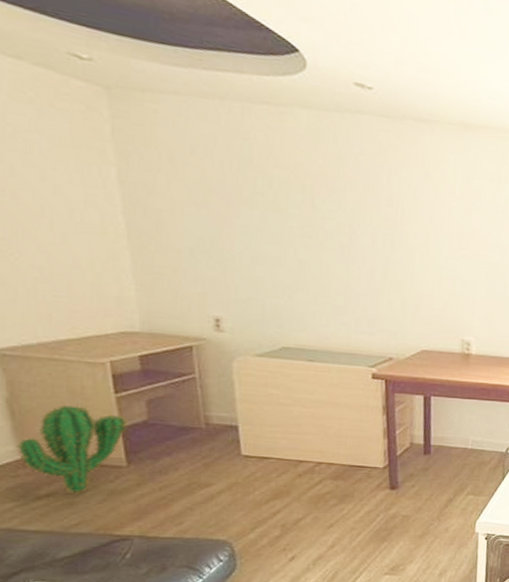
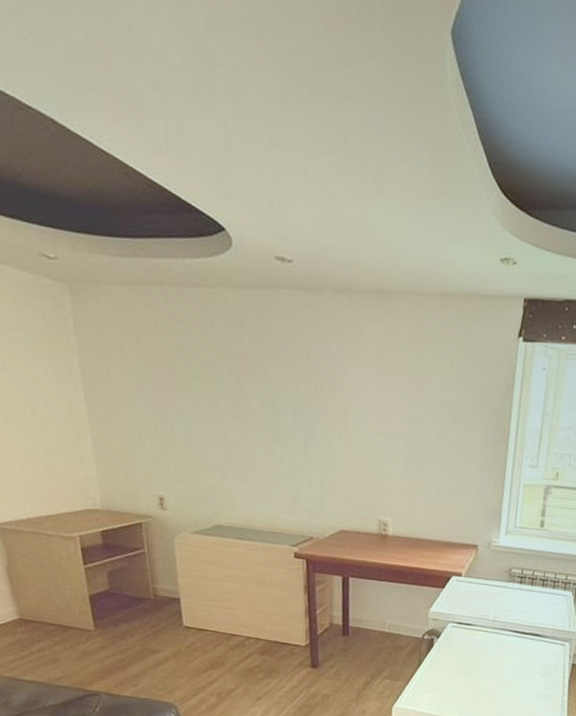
cactus: present [15,404,129,495] -> none [14,573,95,653]

